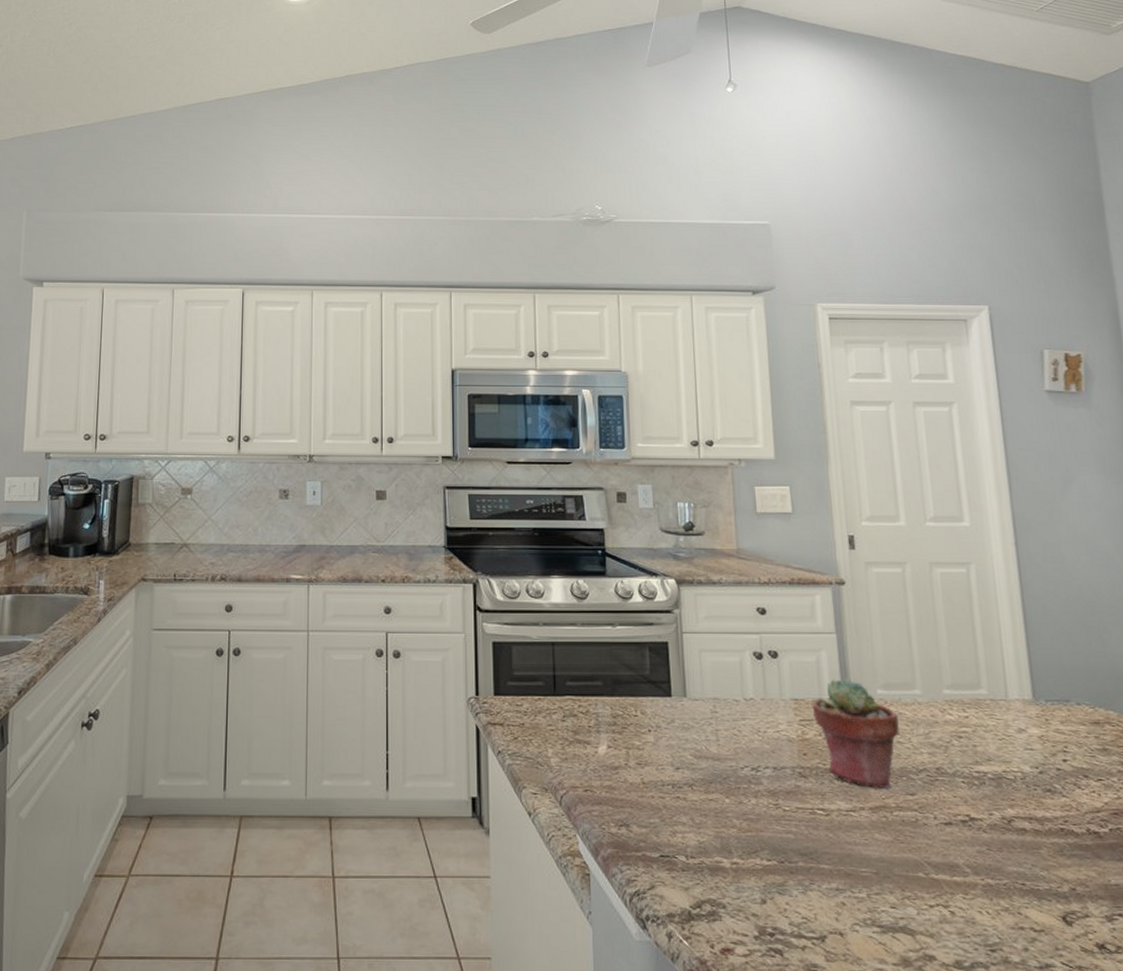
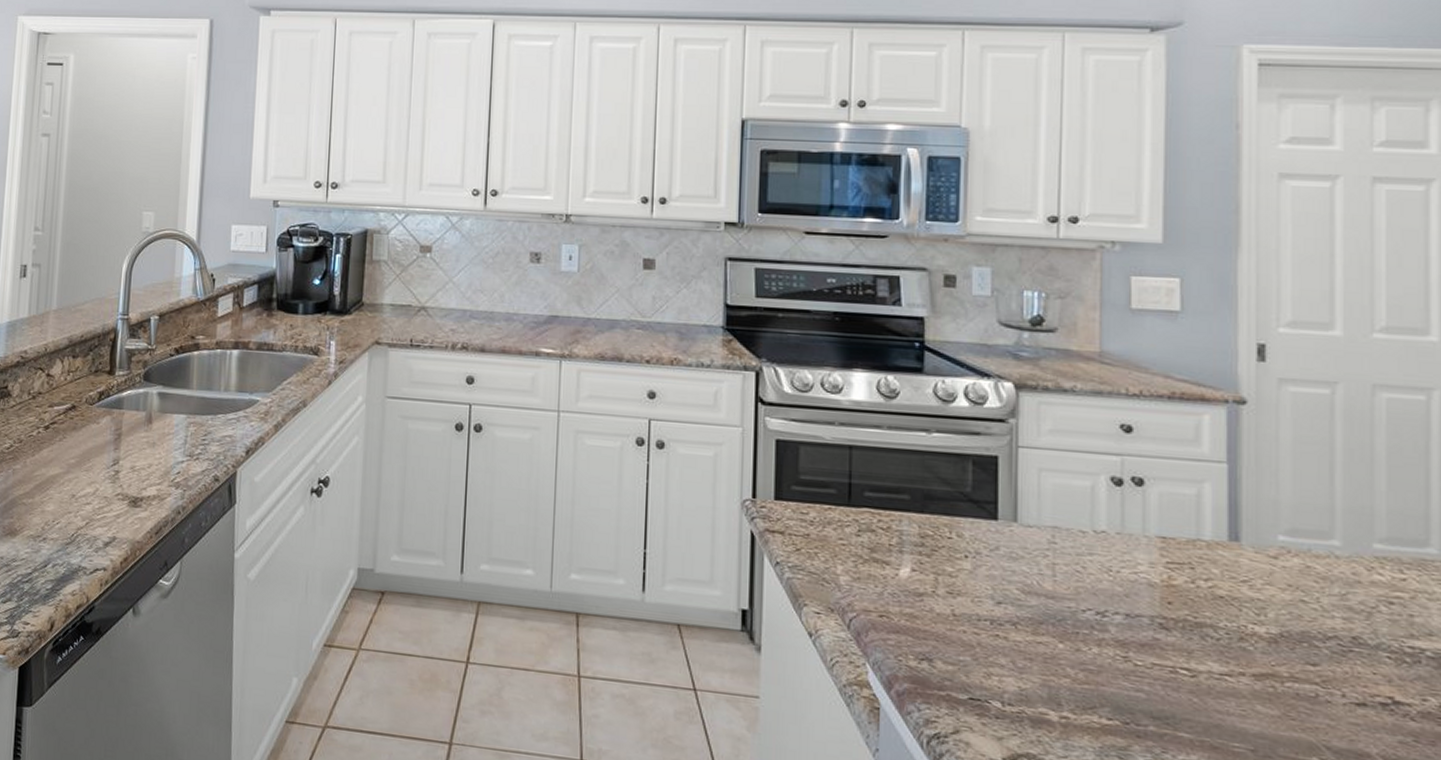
potted succulent: present [811,678,899,790] -> none [1185,517,1304,656]

